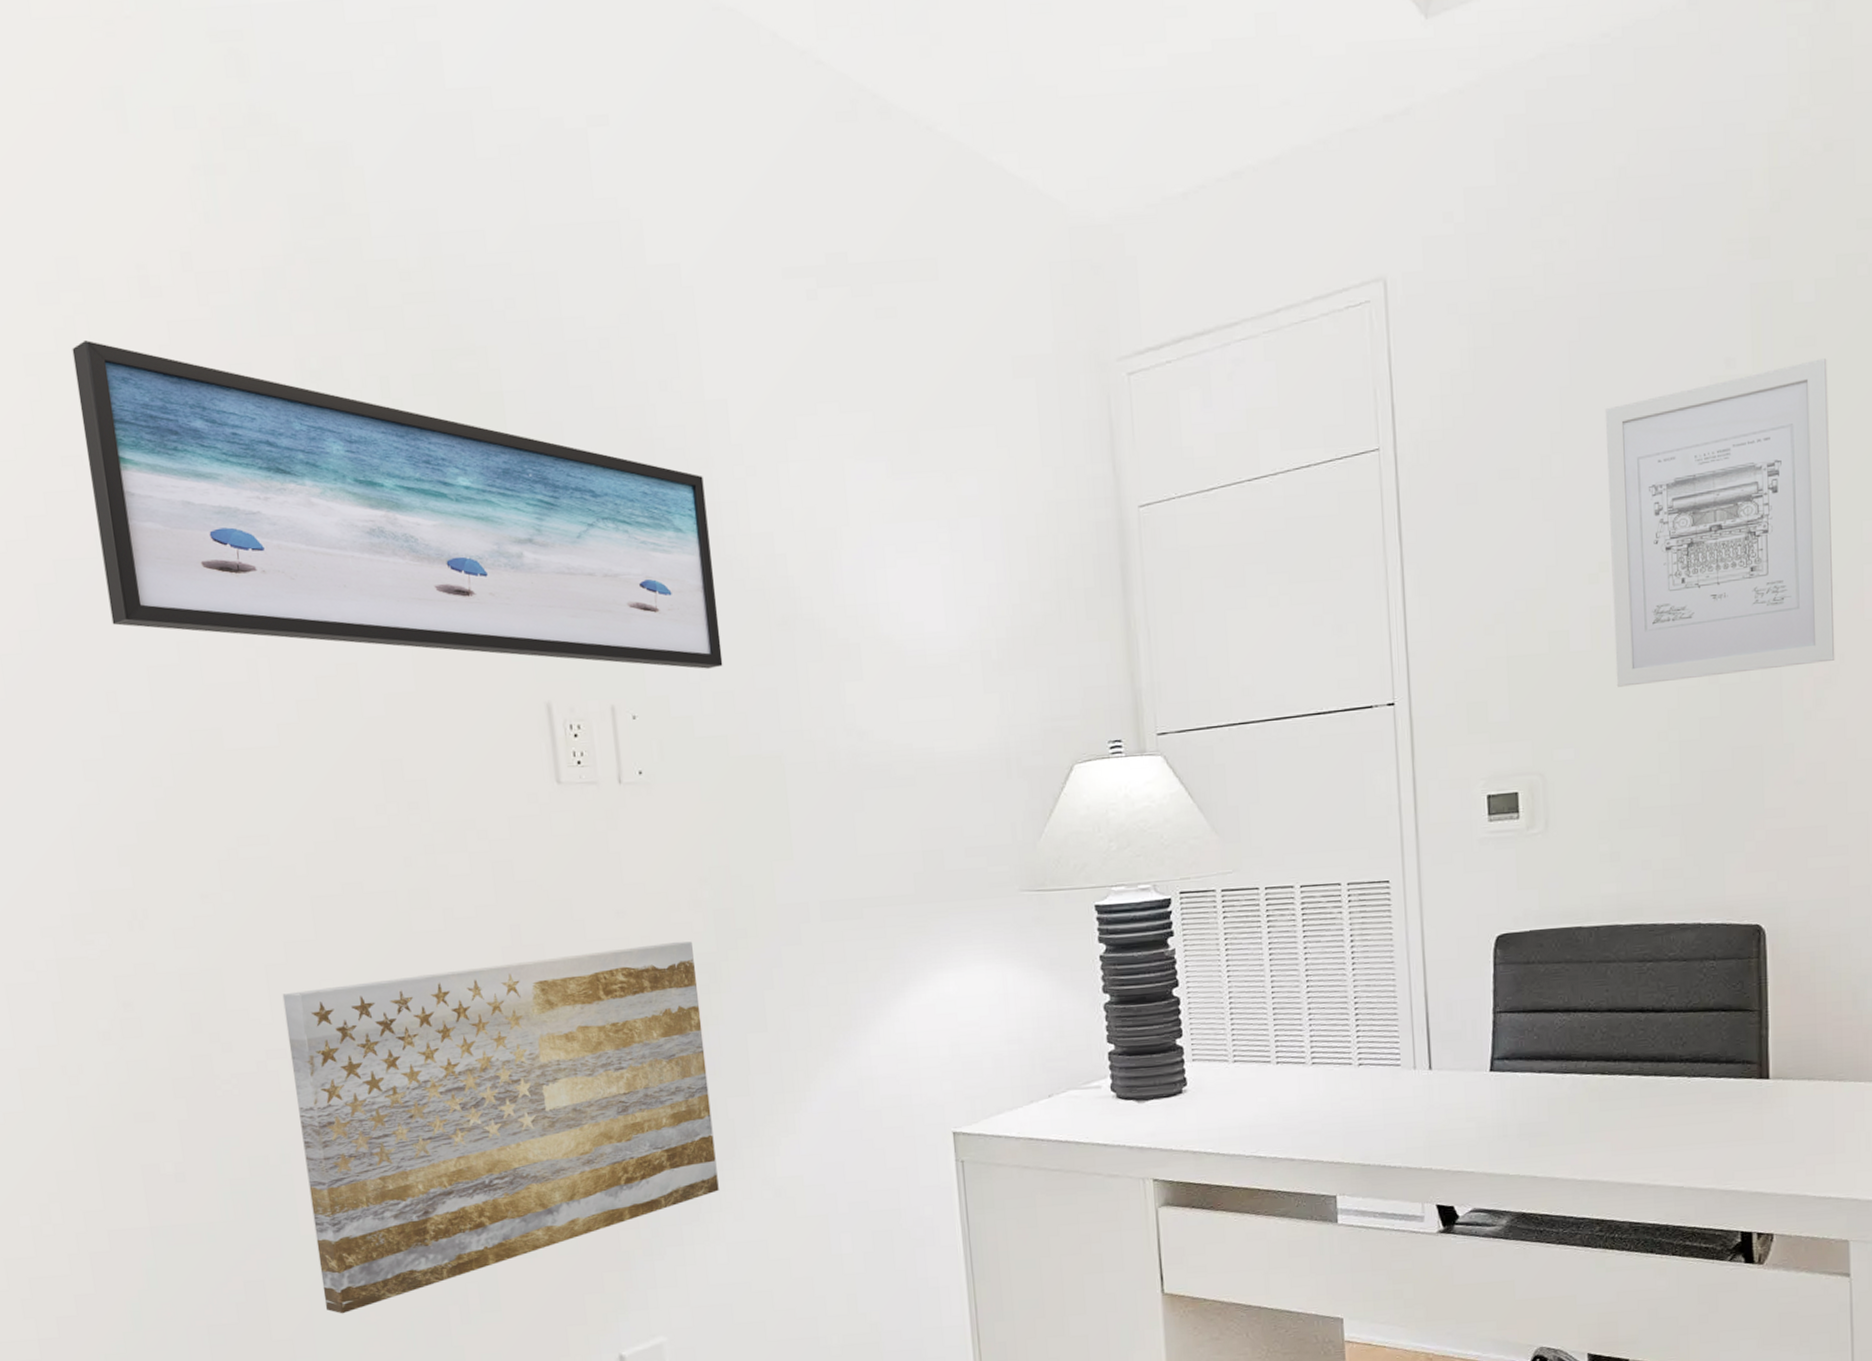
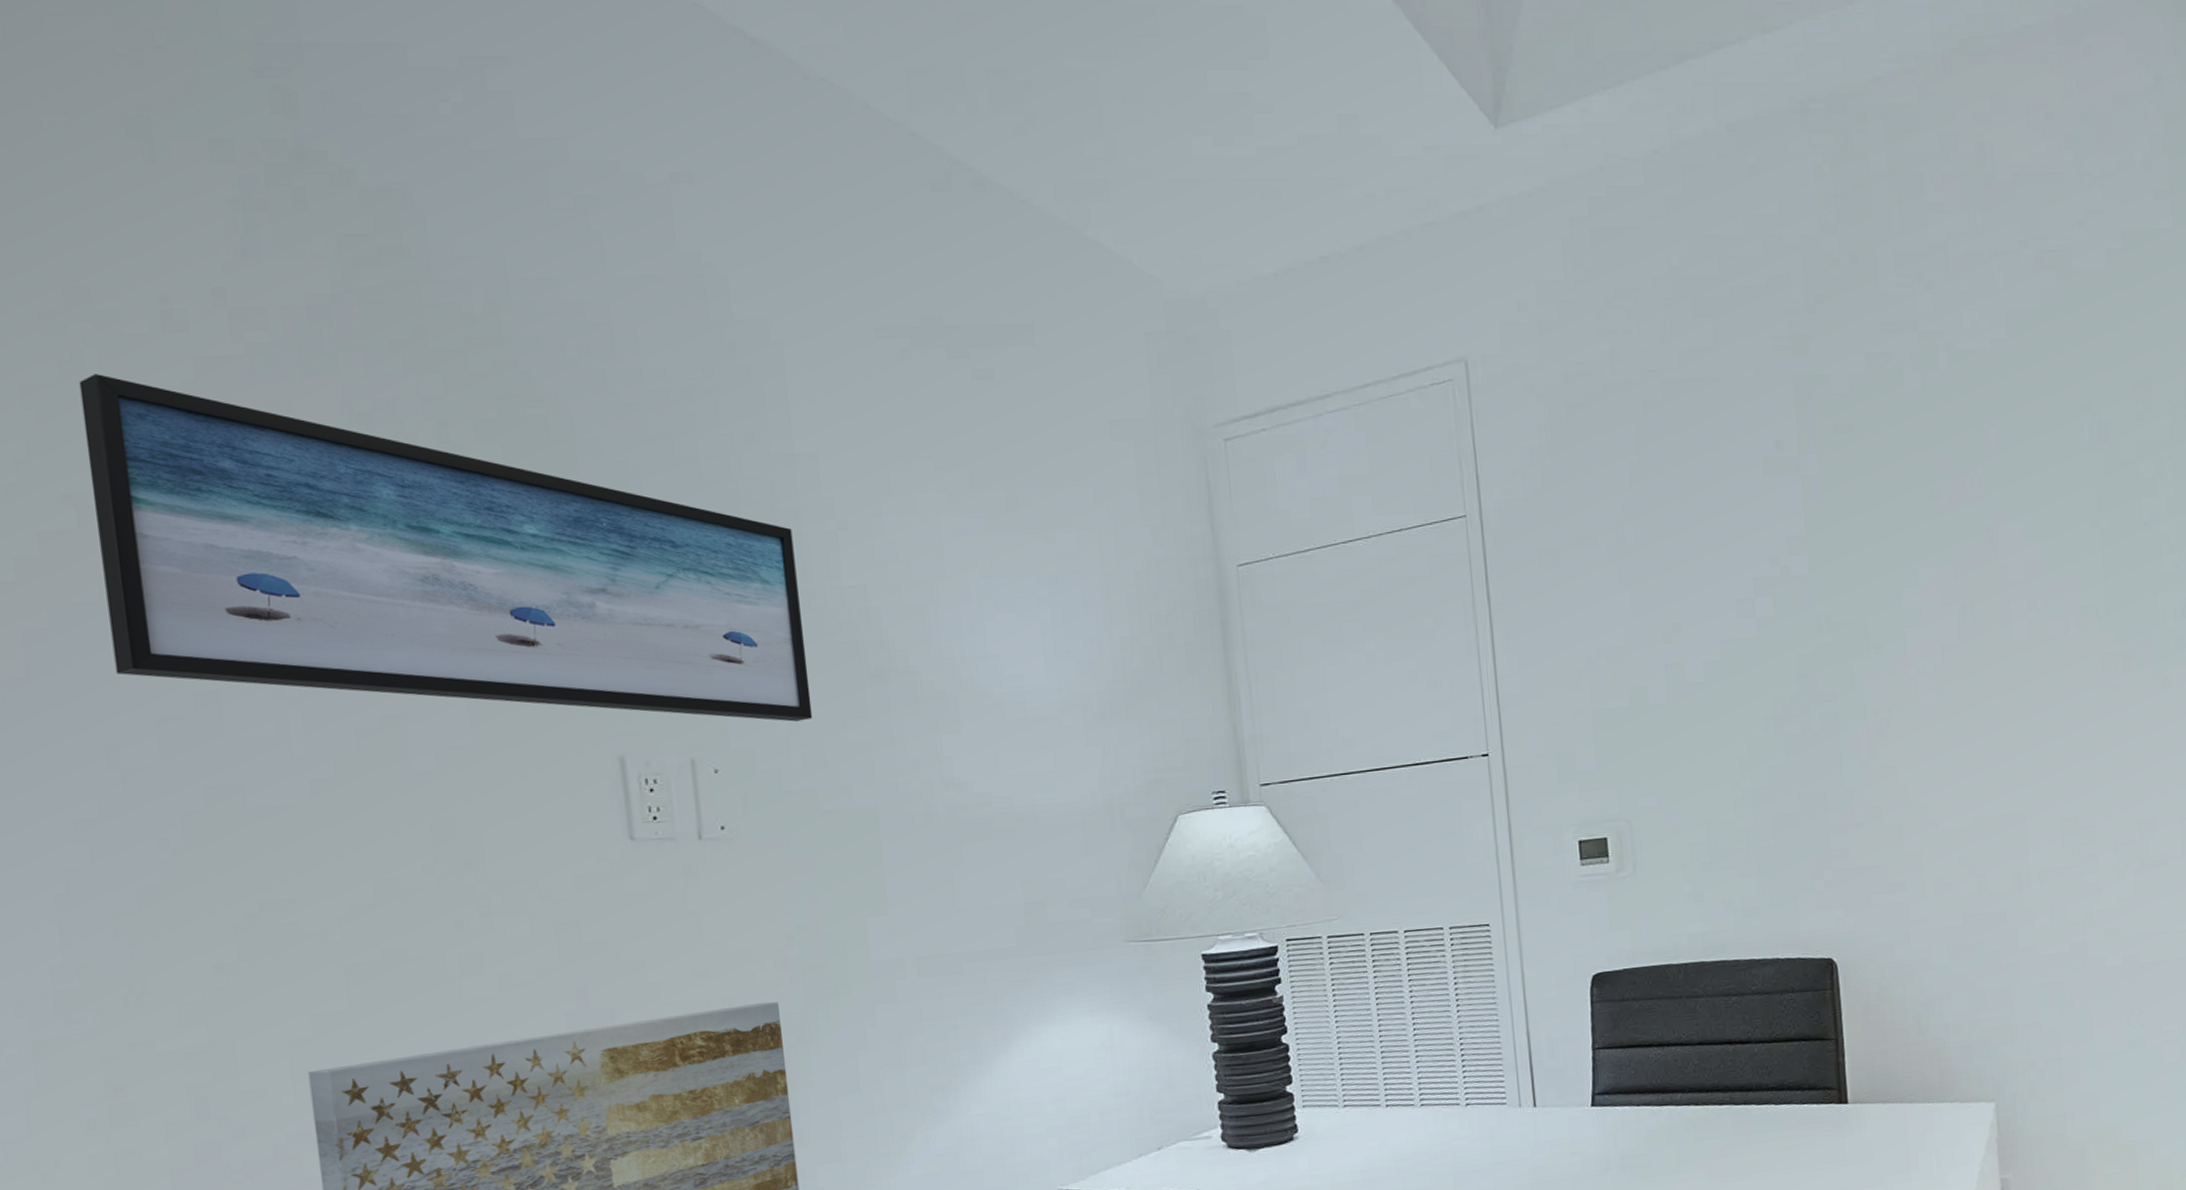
wall art: present [1606,358,1835,687] -> none [1672,444,1885,739]

